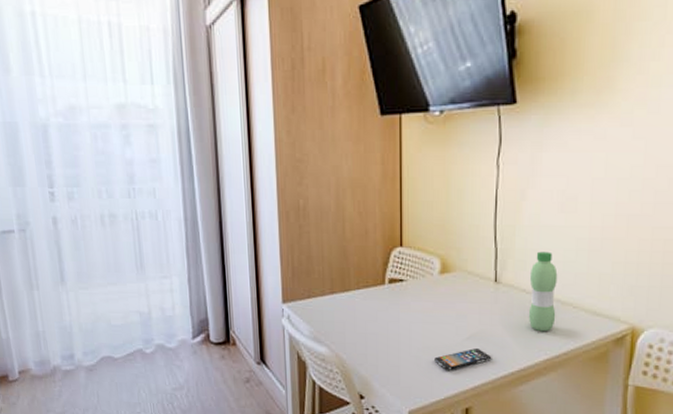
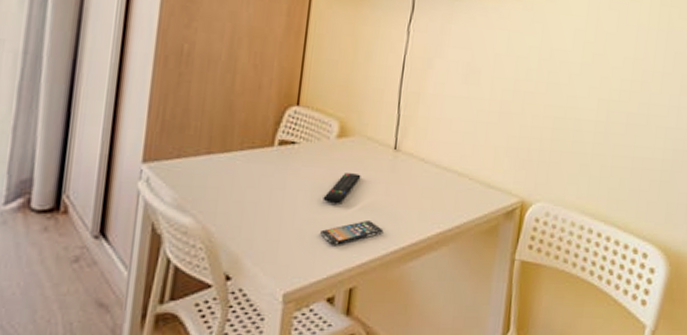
remote control: none [433,306,466,334] -> present [323,173,361,204]
water bottle: present [528,251,558,332] -> none [424,120,457,204]

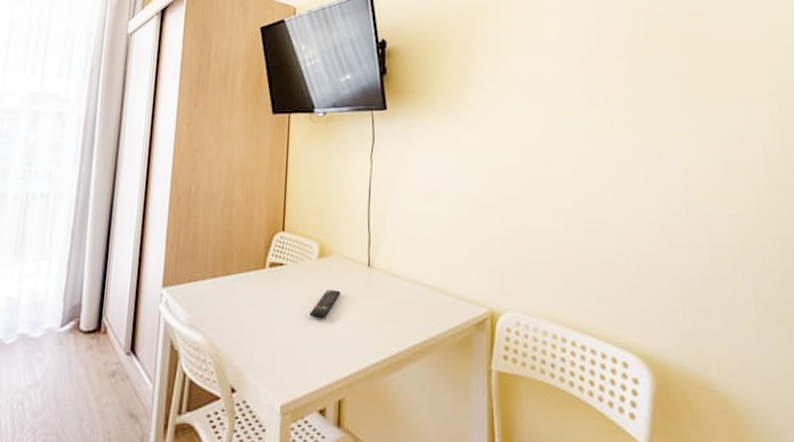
smartphone: present [320,221,384,245] -> none [309,334,365,358]

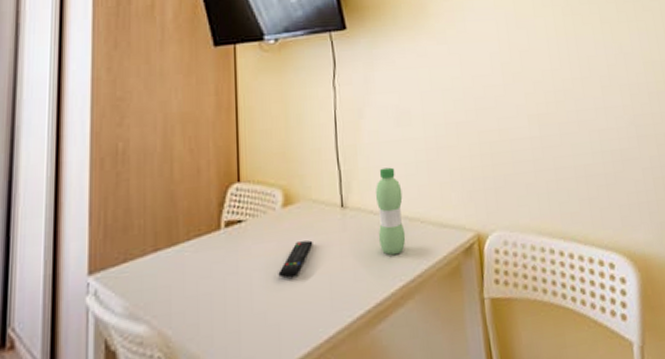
water bottle: none [398,238,424,317] -> present [375,167,406,256]

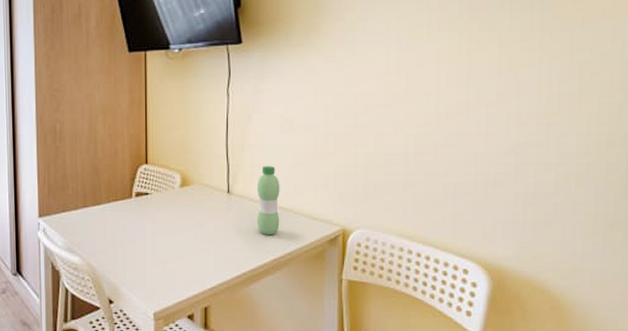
remote control: present [278,240,313,279] -> none [175,215,203,241]

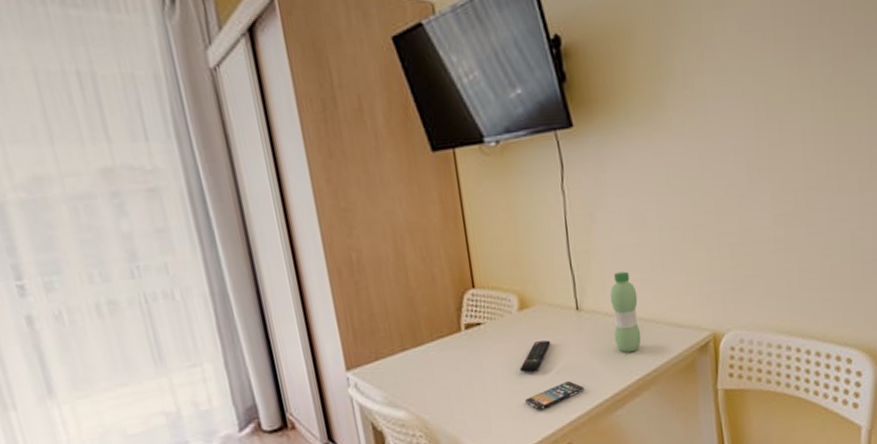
remote control: none [175,215,203,241] -> present [520,340,551,374]
smartphone: none [176,253,227,273] -> present [525,381,585,410]

